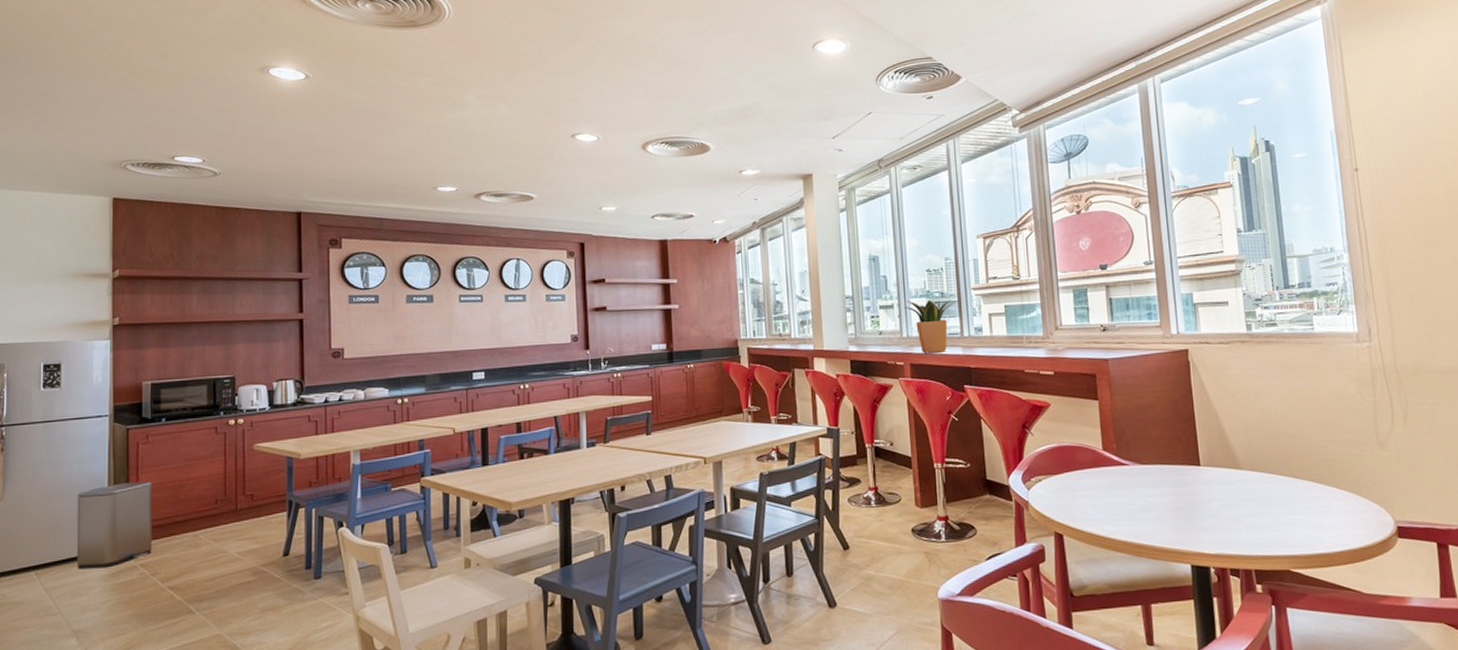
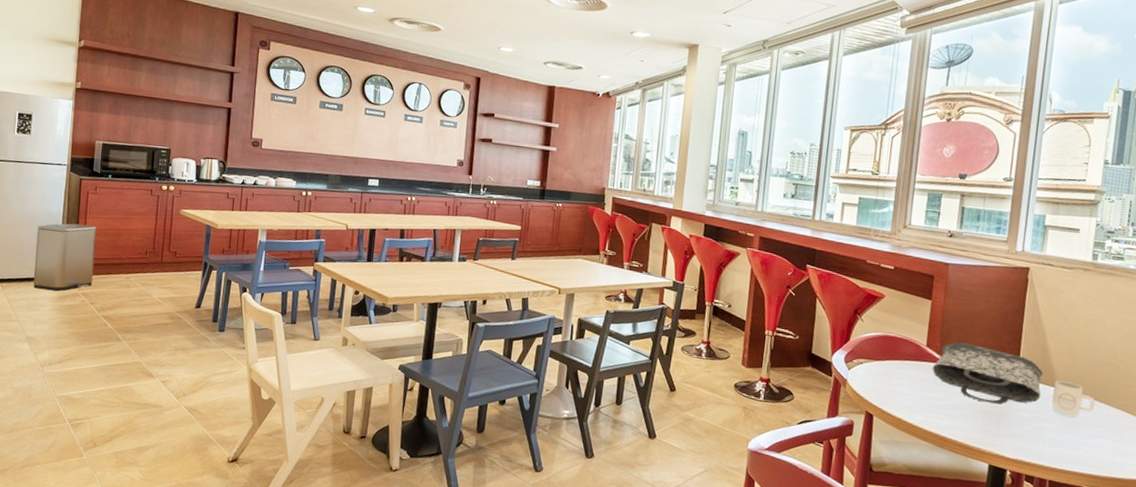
potted plant: present [903,299,957,353] -> none [763,178,815,231]
tote bag: none [1113,439,1228,499] -> present [932,342,1043,404]
mug: none [1237,461,1283,499] -> present [1051,380,1096,418]

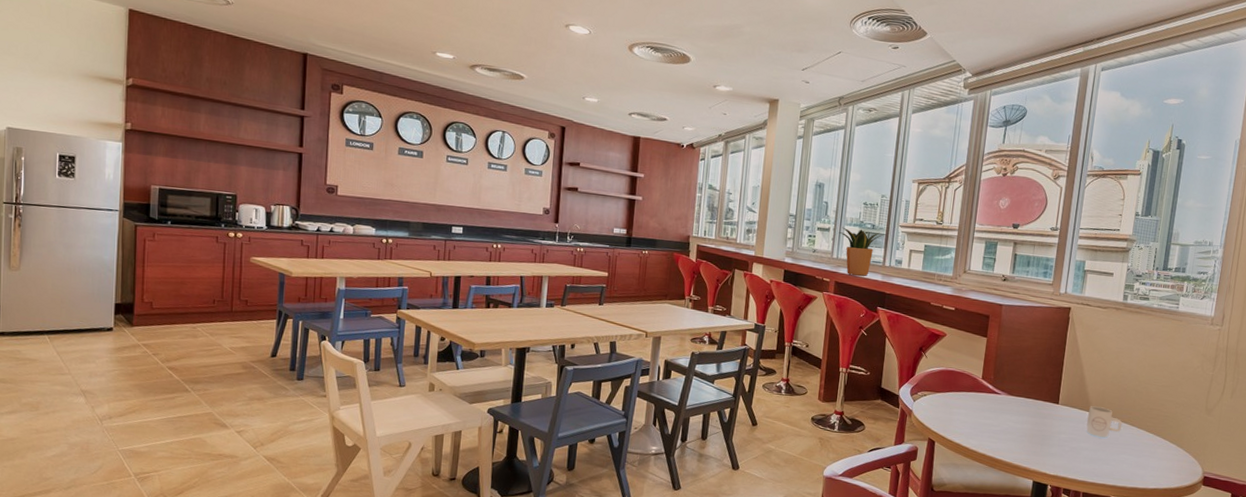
pedal bin: present [33,223,97,291] -> none [86,271,157,343]
potted plant: none [763,178,815,231] -> present [838,227,885,276]
tote bag: present [932,342,1043,404] -> none [986,374,1080,428]

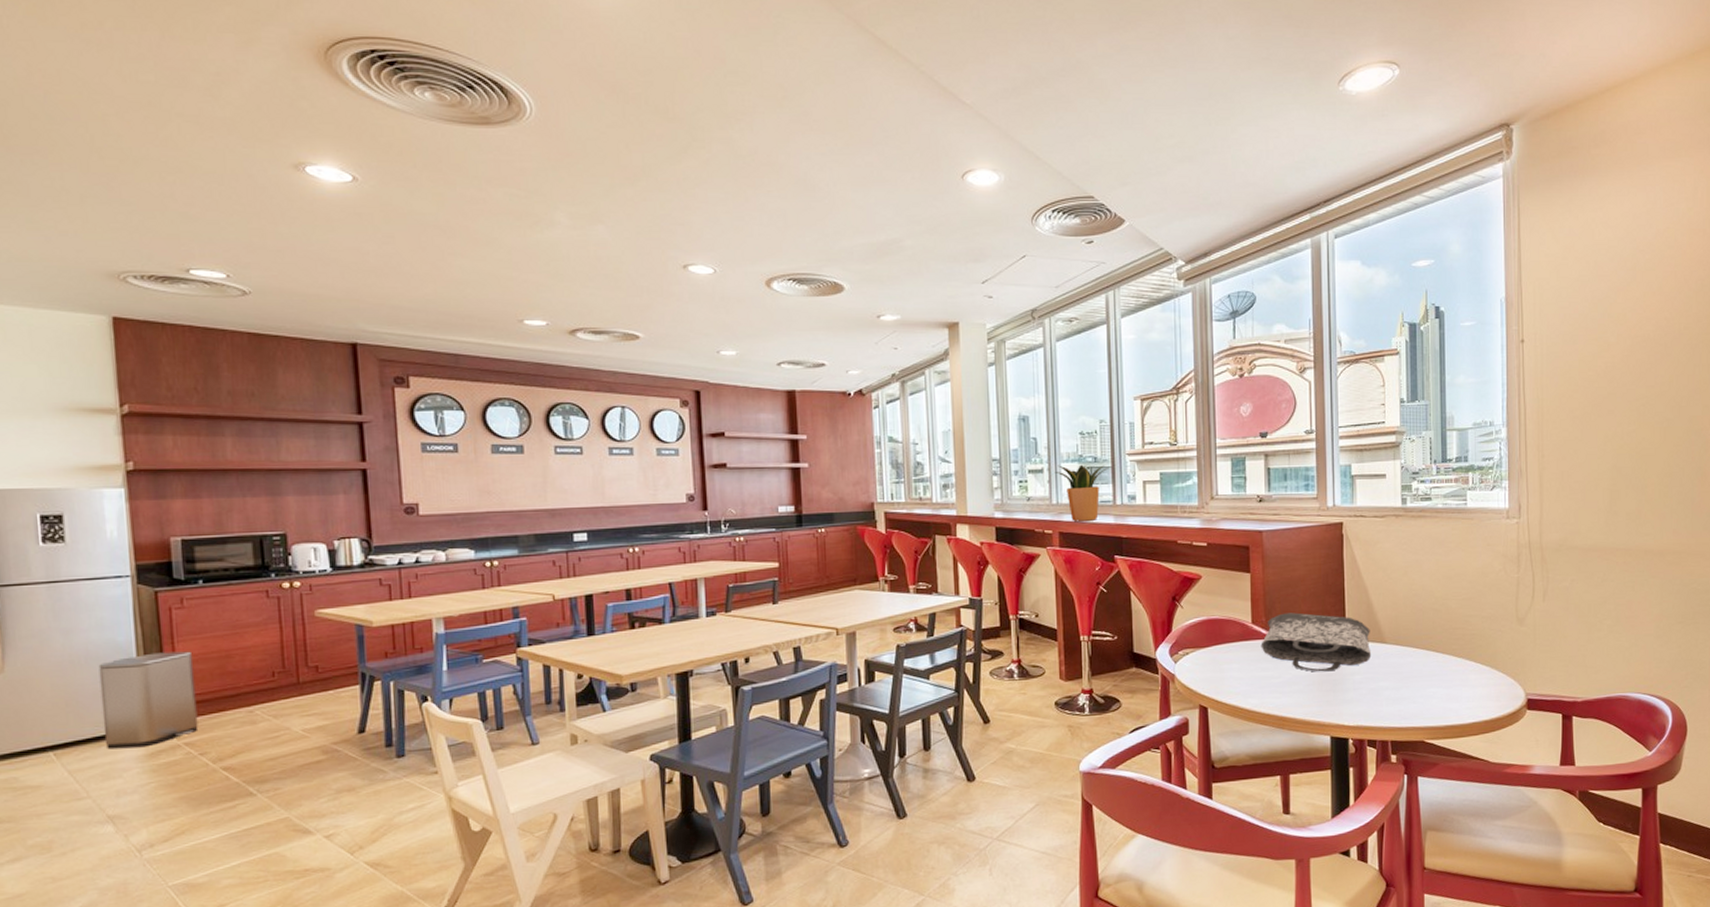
pedal bin: none [86,271,157,343] -> present [98,651,198,750]
tote bag: none [986,374,1080,428] -> present [1261,612,1372,672]
mug: present [1086,406,1123,438] -> none [1382,635,1424,672]

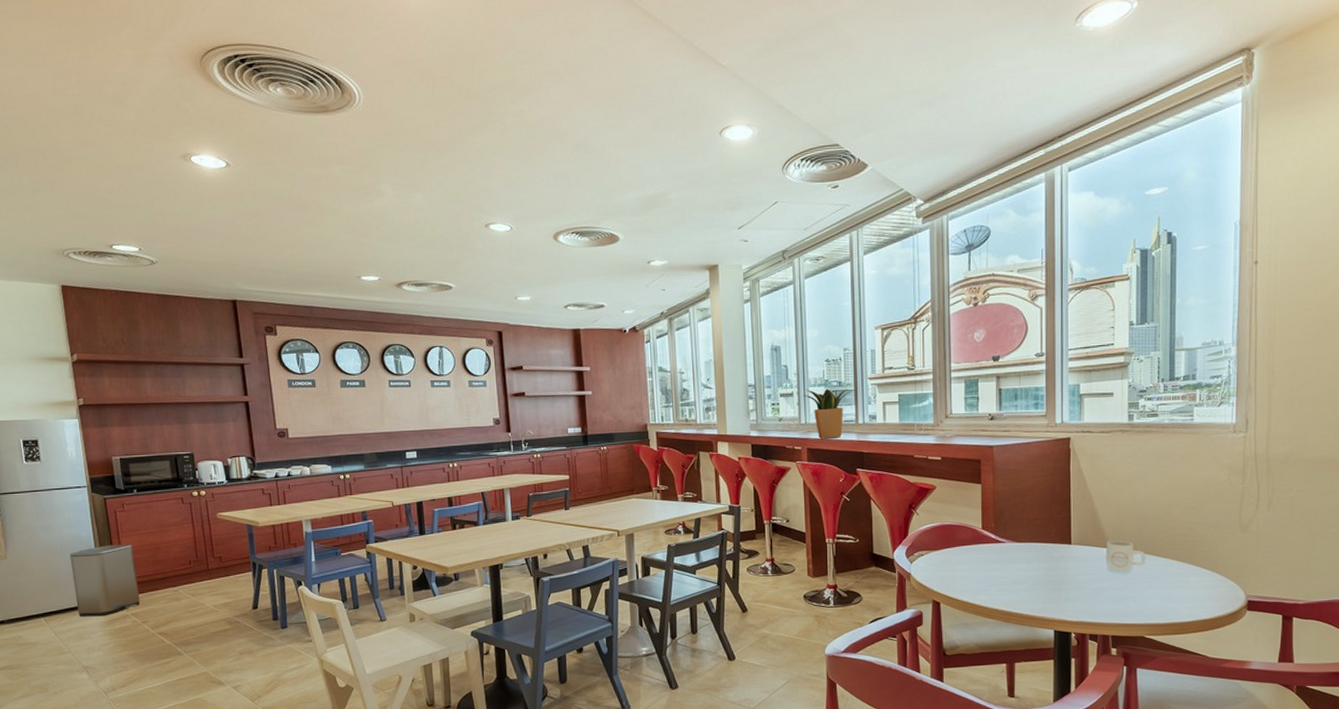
tote bag: present [1261,612,1372,672] -> none [990,519,1095,573]
mug: none [1382,635,1424,672] -> present [1105,541,1146,574]

